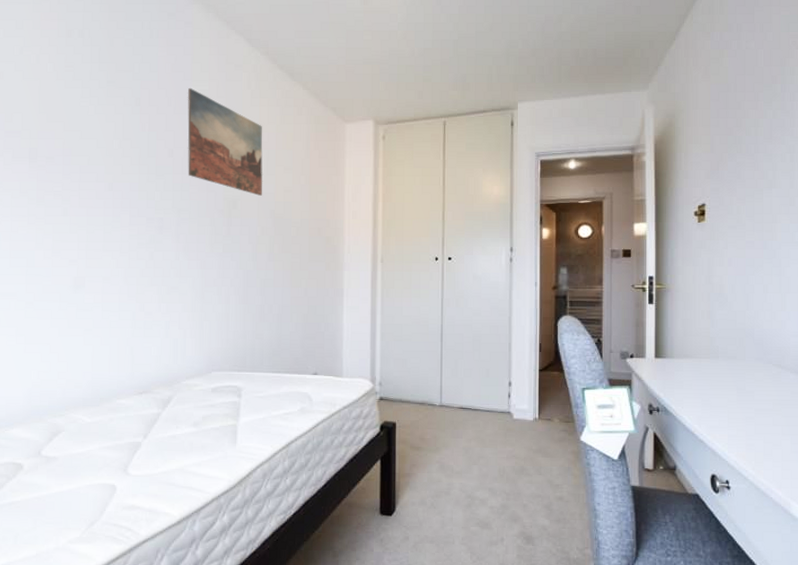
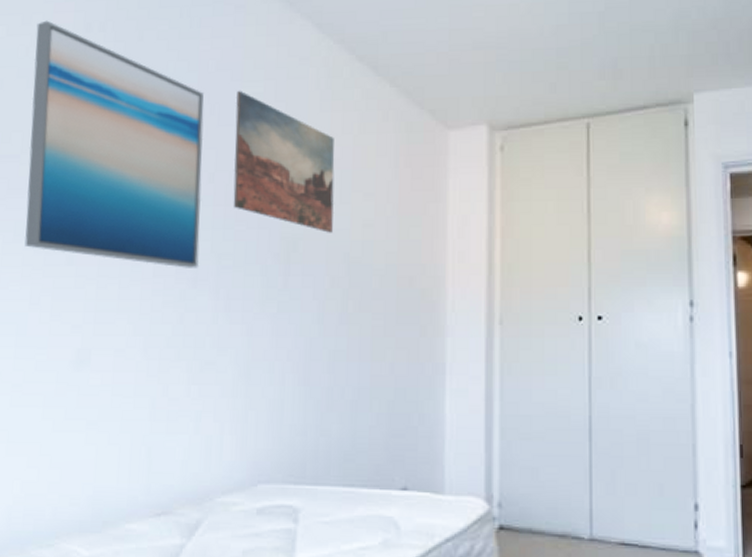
wall art: none [27,26,164,220] -> present [24,20,204,268]

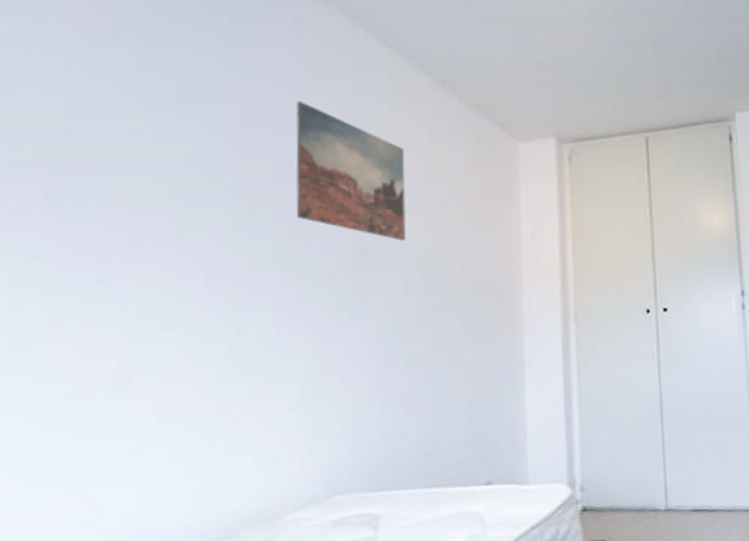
wall art: present [24,20,204,268] -> none [42,21,261,281]

